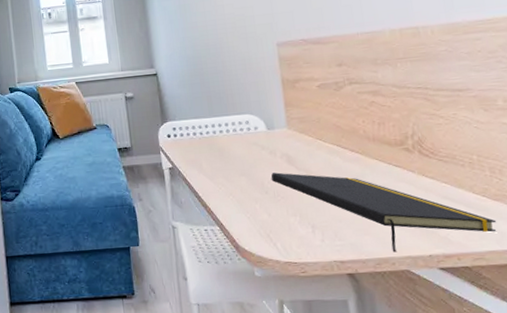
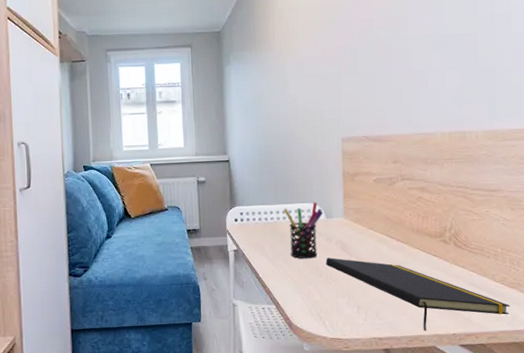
pen holder: none [219,113,264,175] -> present [284,202,323,259]

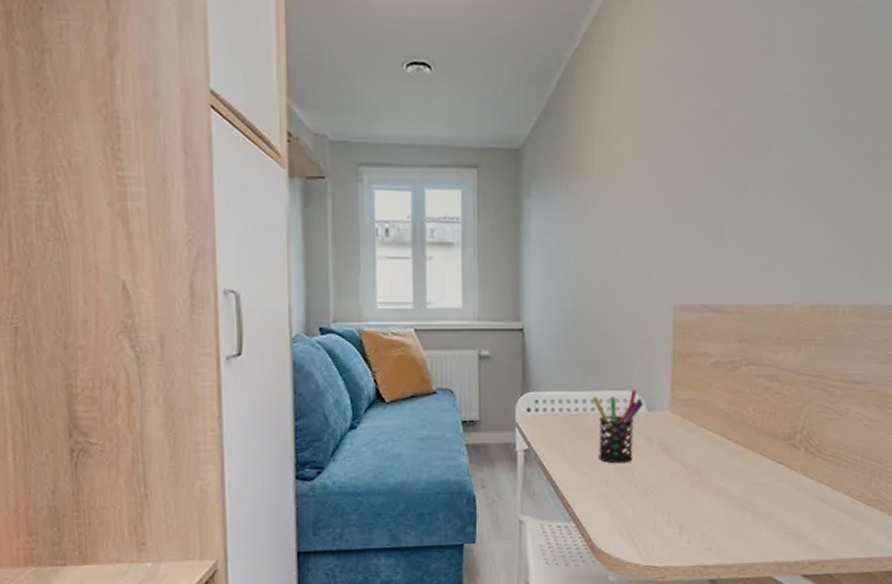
notepad: present [325,257,510,331] -> none [642,463,866,558]

